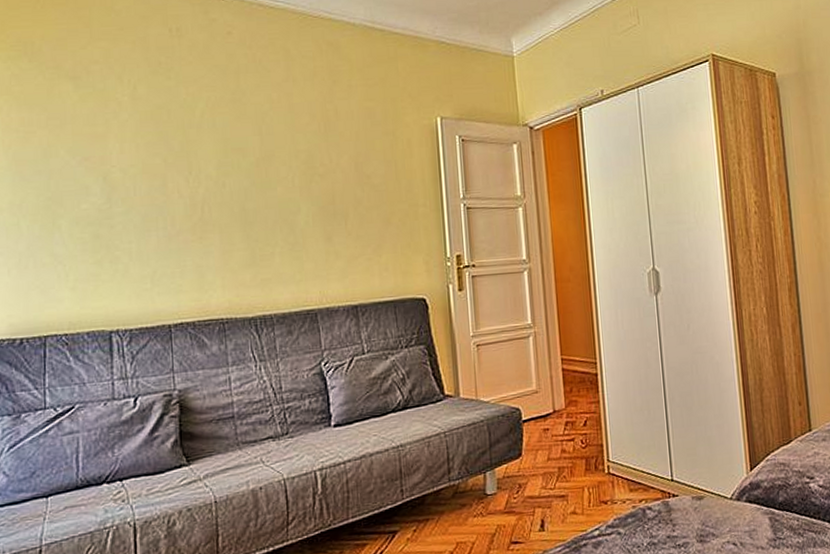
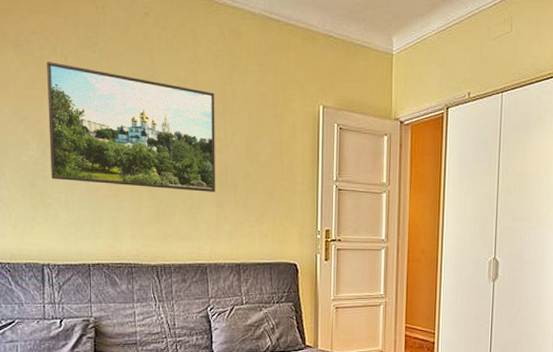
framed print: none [111,93,322,228] -> present [47,62,215,192]

